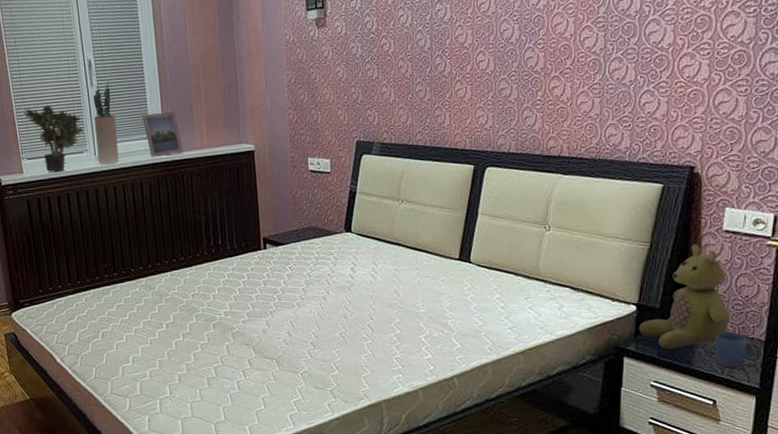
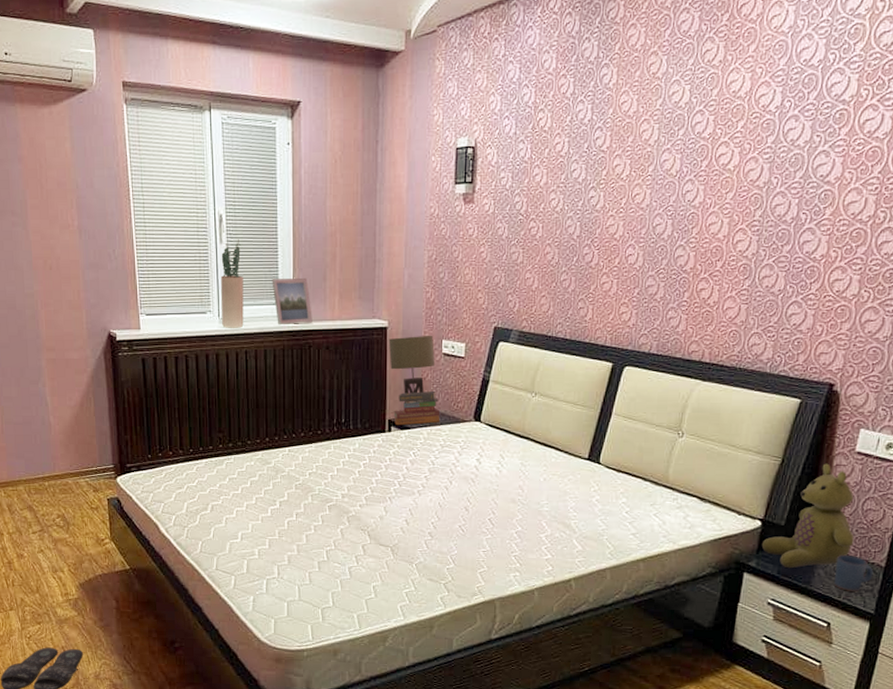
potted plant: present [23,104,84,173] -> none [145,258,208,332]
table lamp: none [256,154,302,212] -> present [388,335,435,394]
books: none [267,206,312,243] -> present [393,390,439,426]

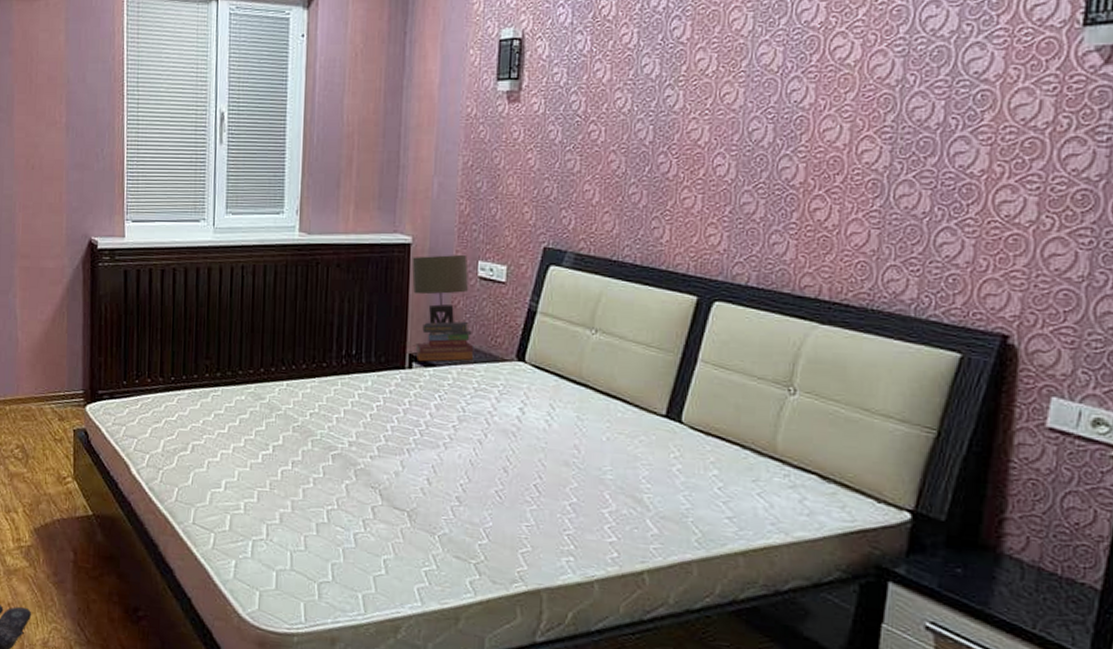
vase: present [220,239,244,328] -> none [217,140,244,239]
picture frame: present [272,279,312,326] -> none [276,184,322,238]
stuffed bear: present [761,463,854,569] -> none [912,440,1052,582]
mug: present [833,555,874,591] -> none [1023,569,1084,622]

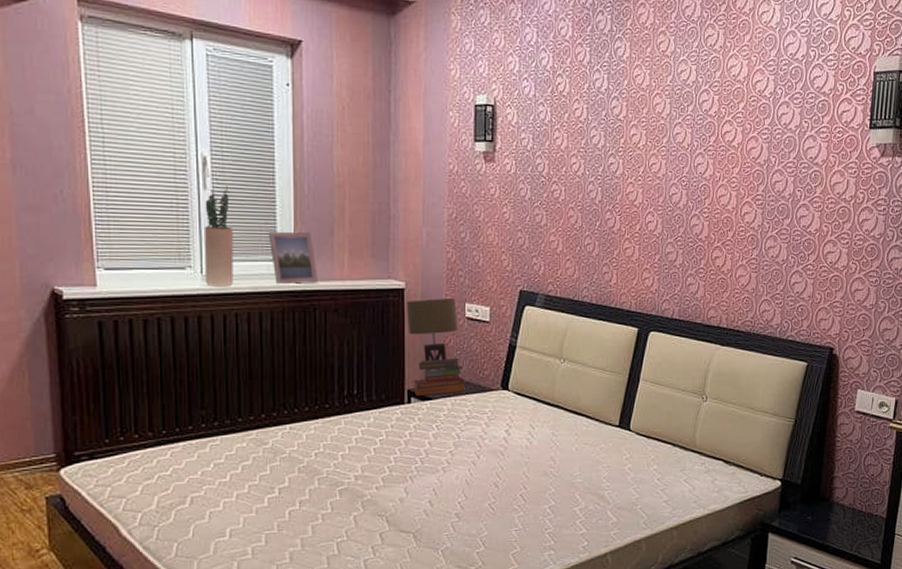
vase: none [217,140,244,239] -> present [203,186,234,287]
picture frame: none [276,184,322,238] -> present [268,232,318,285]

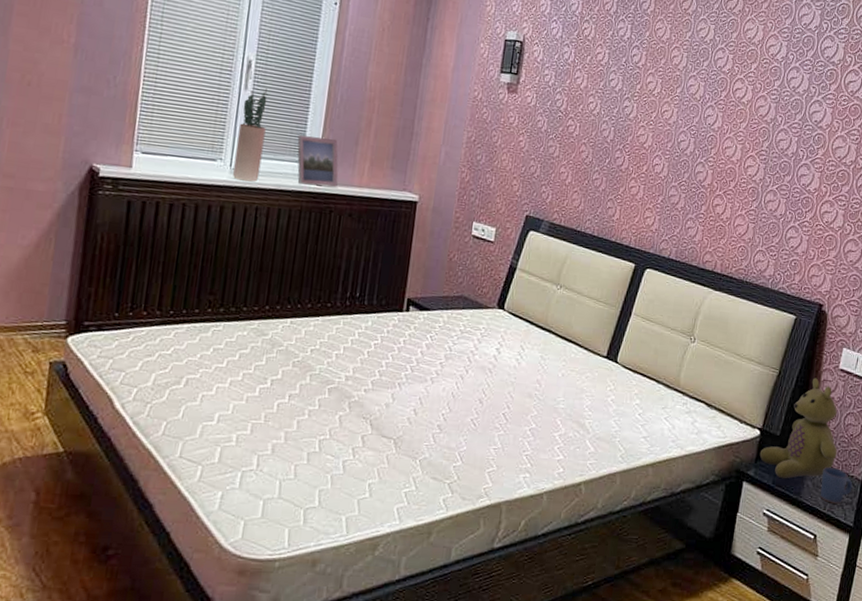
table lamp: present [406,297,457,361] -> none [416,213,465,274]
books: present [413,357,464,397] -> none [413,271,463,307]
stuffed bear: none [782,422,860,526] -> present [759,378,837,479]
mug: none [845,509,877,544] -> present [820,467,853,504]

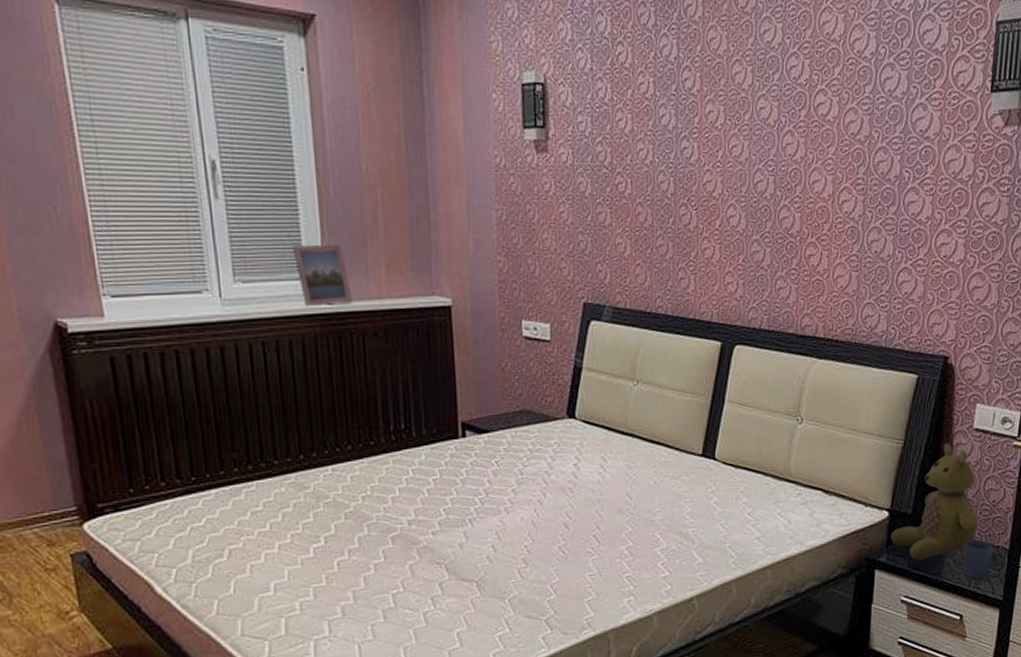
vase: present [233,88,268,182] -> none [217,193,257,312]

